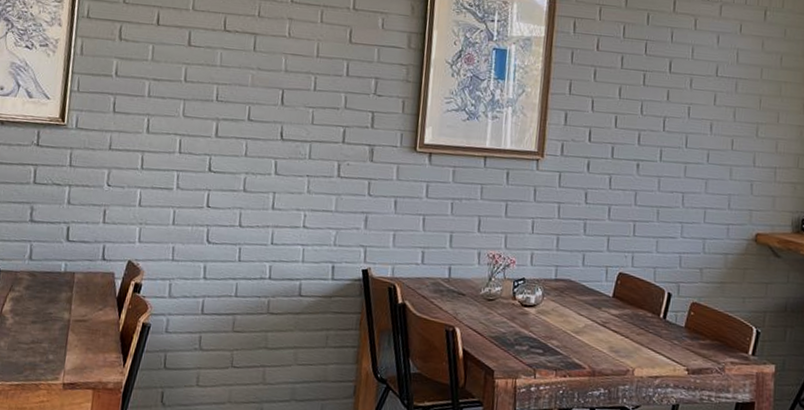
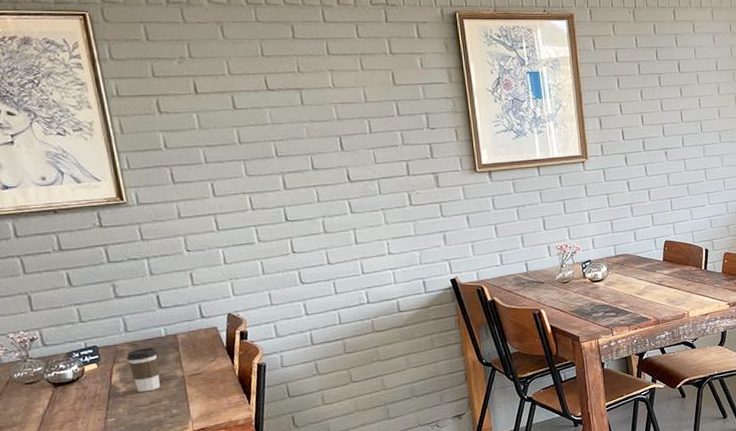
coffee cup: none [22,280,52,329] -> present [126,348,160,392]

